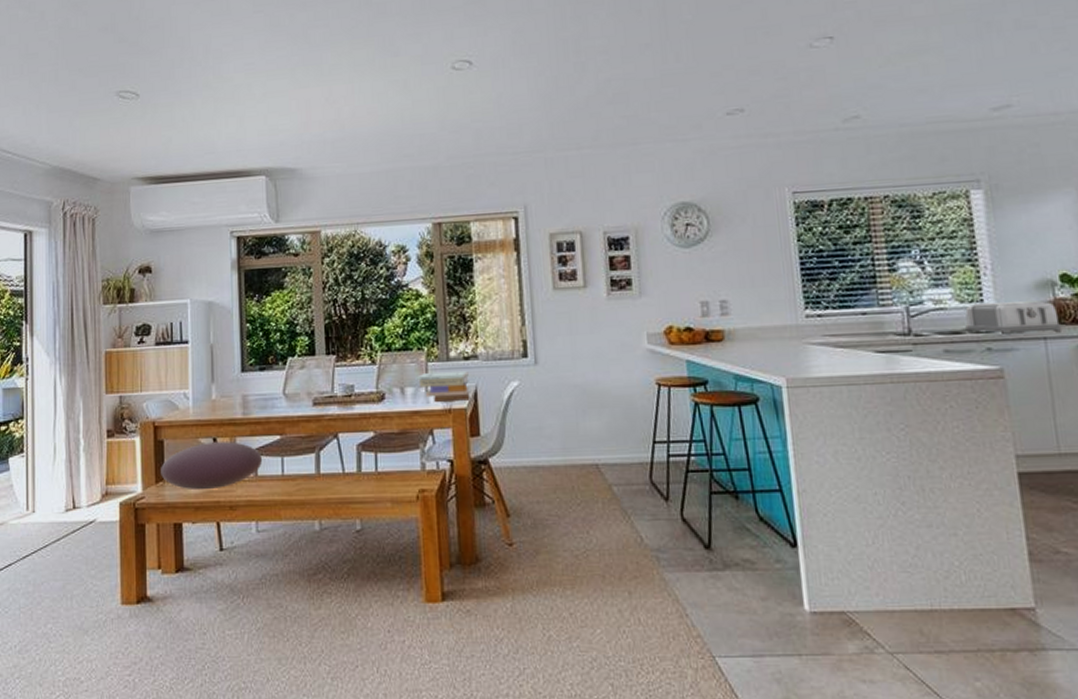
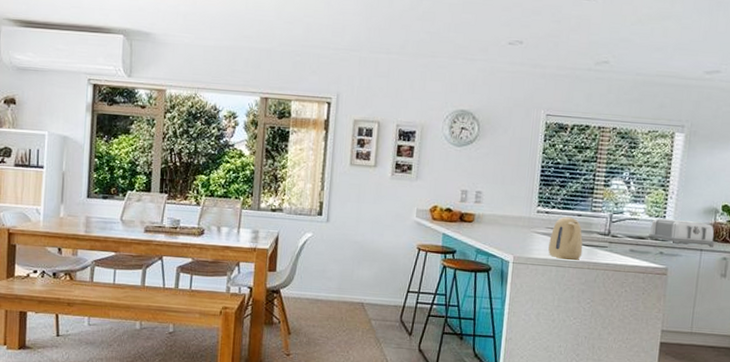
cushion: present [161,442,263,490] -> none [12,251,99,288]
books: present [417,371,470,402] -> none [232,218,274,243]
kettle: none [830,317,880,374] -> present [547,216,583,260]

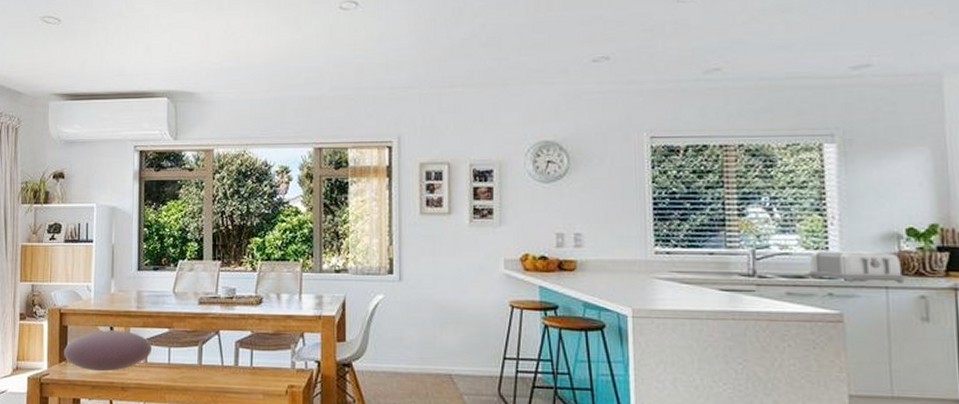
cushion: none [12,251,99,288] -> present [64,330,153,372]
kettle: present [547,216,583,260] -> none [675,256,723,309]

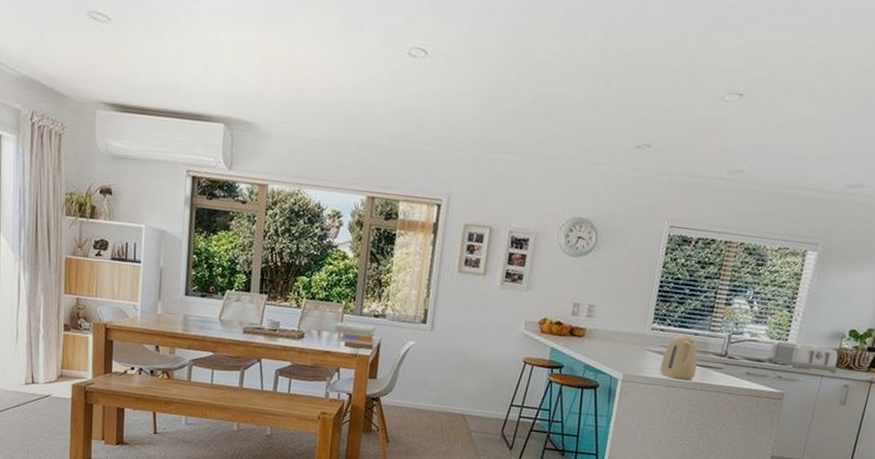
cushion: present [64,330,153,372] -> none [109,348,197,386]
books: none [292,282,339,309] -> present [333,322,376,350]
kettle: none [675,256,723,309] -> present [659,335,698,381]

